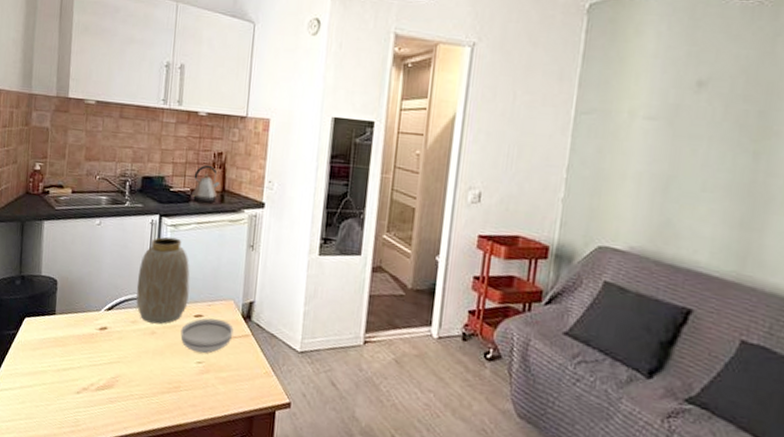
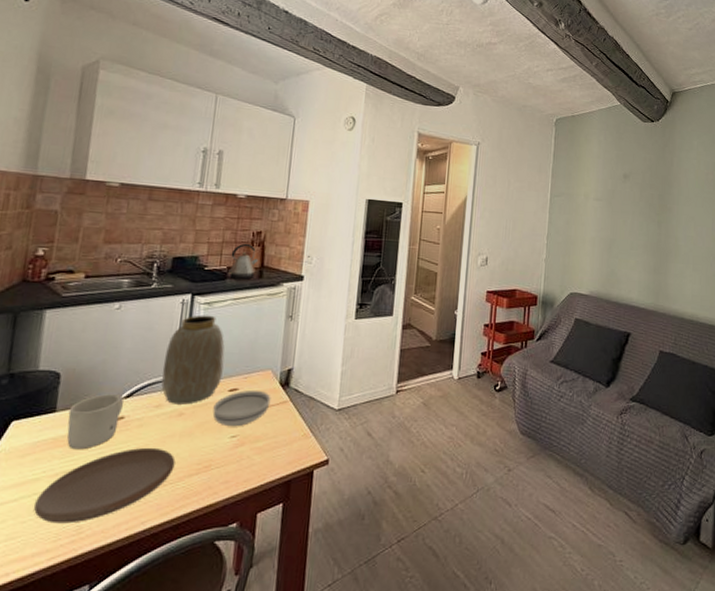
plate: none [44,358,150,416] -> present [34,447,176,524]
mug: none [64,303,106,352] -> present [67,393,124,450]

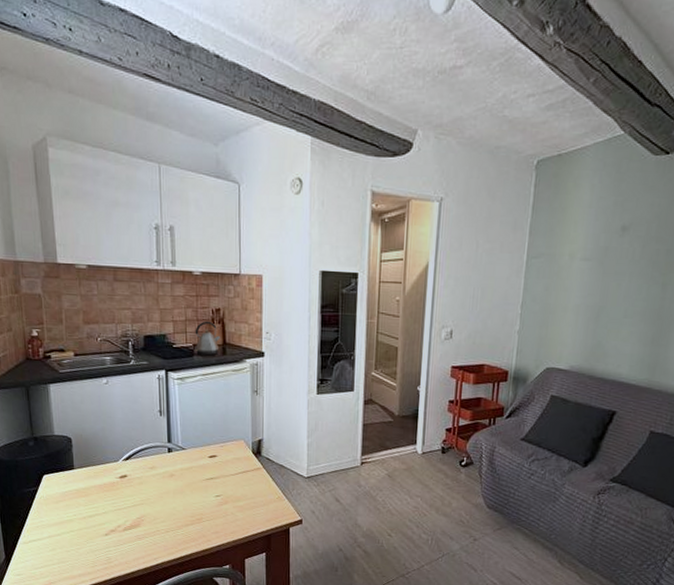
plate: present [34,447,176,524] -> none [73,501,173,555]
mug: present [67,393,124,450] -> none [84,456,124,500]
vase: present [161,315,225,405] -> none [151,389,201,467]
bowl: present [212,389,271,427] -> none [198,457,246,488]

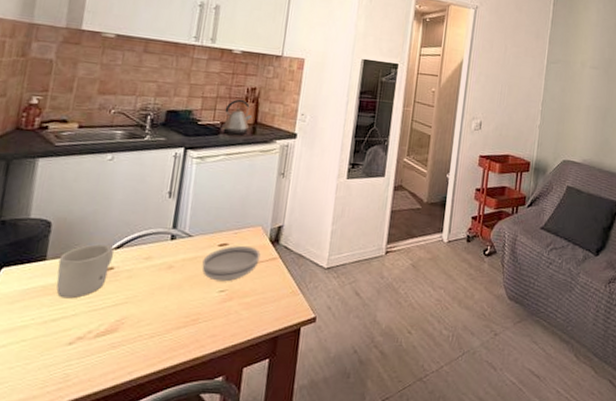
mug: none [84,456,124,500] -> present [56,244,114,299]
bowl: none [198,457,246,488] -> present [201,245,261,282]

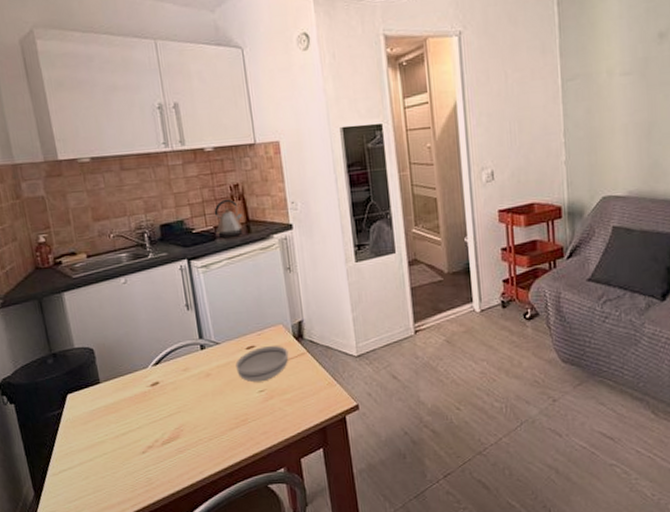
mug: present [56,244,114,299] -> none [110,361,156,415]

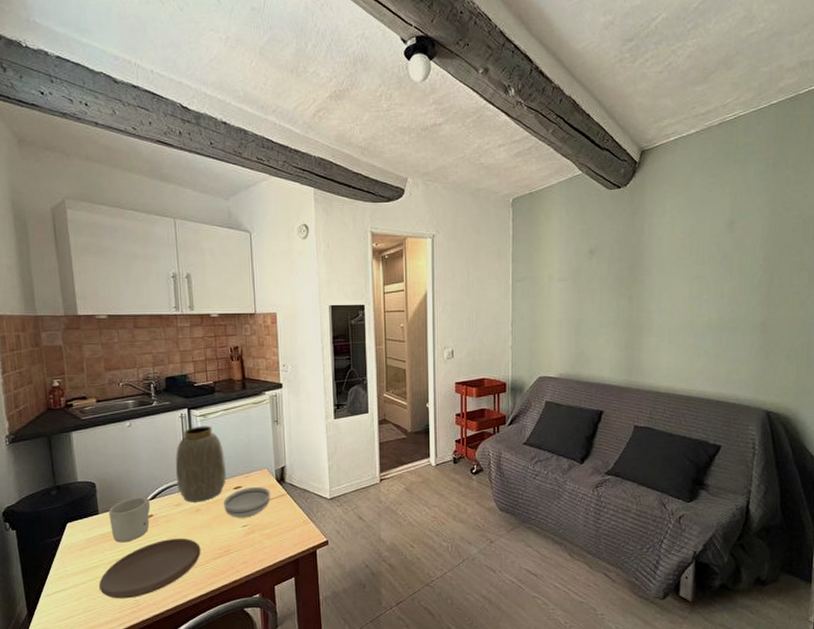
plate: none [107,407,215,477] -> present [99,538,201,599]
mug: none [110,361,156,415] -> present [108,496,150,543]
vase: none [178,277,237,366] -> present [175,426,226,502]
kettle: present [214,199,243,239] -> none [214,358,240,393]

